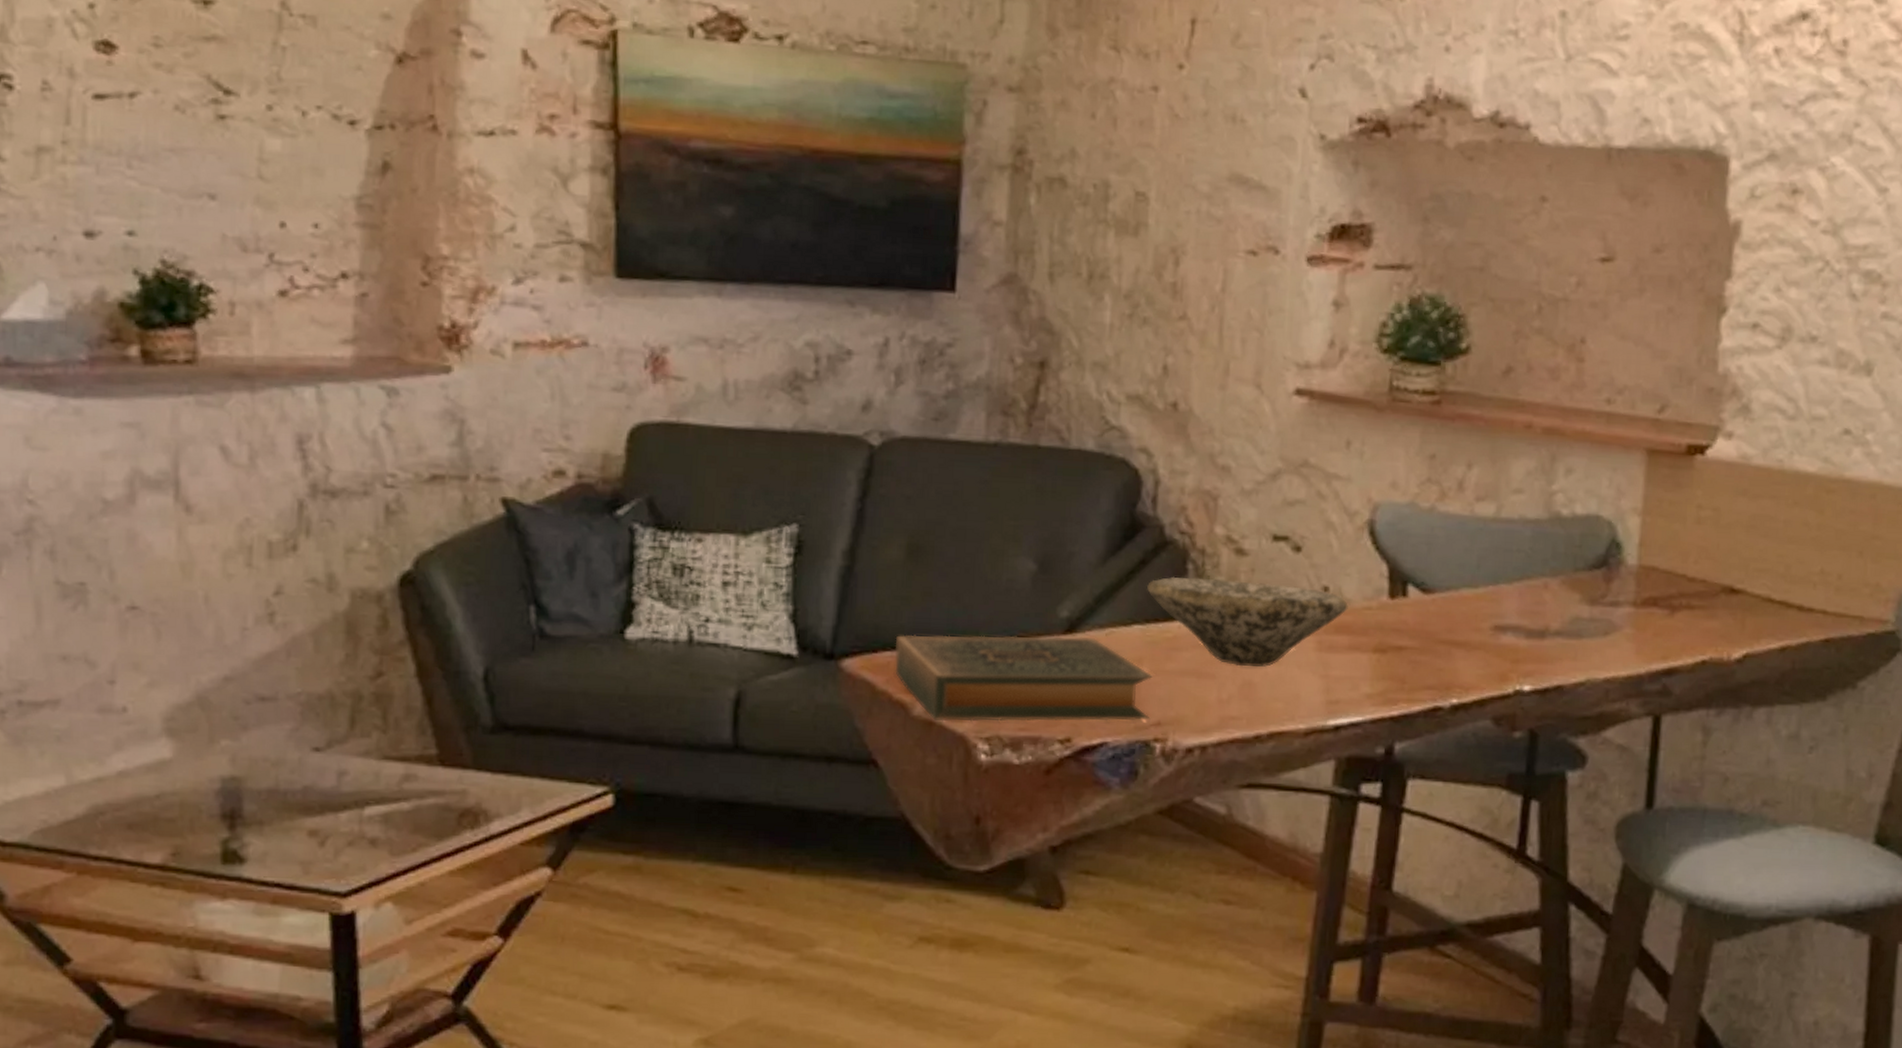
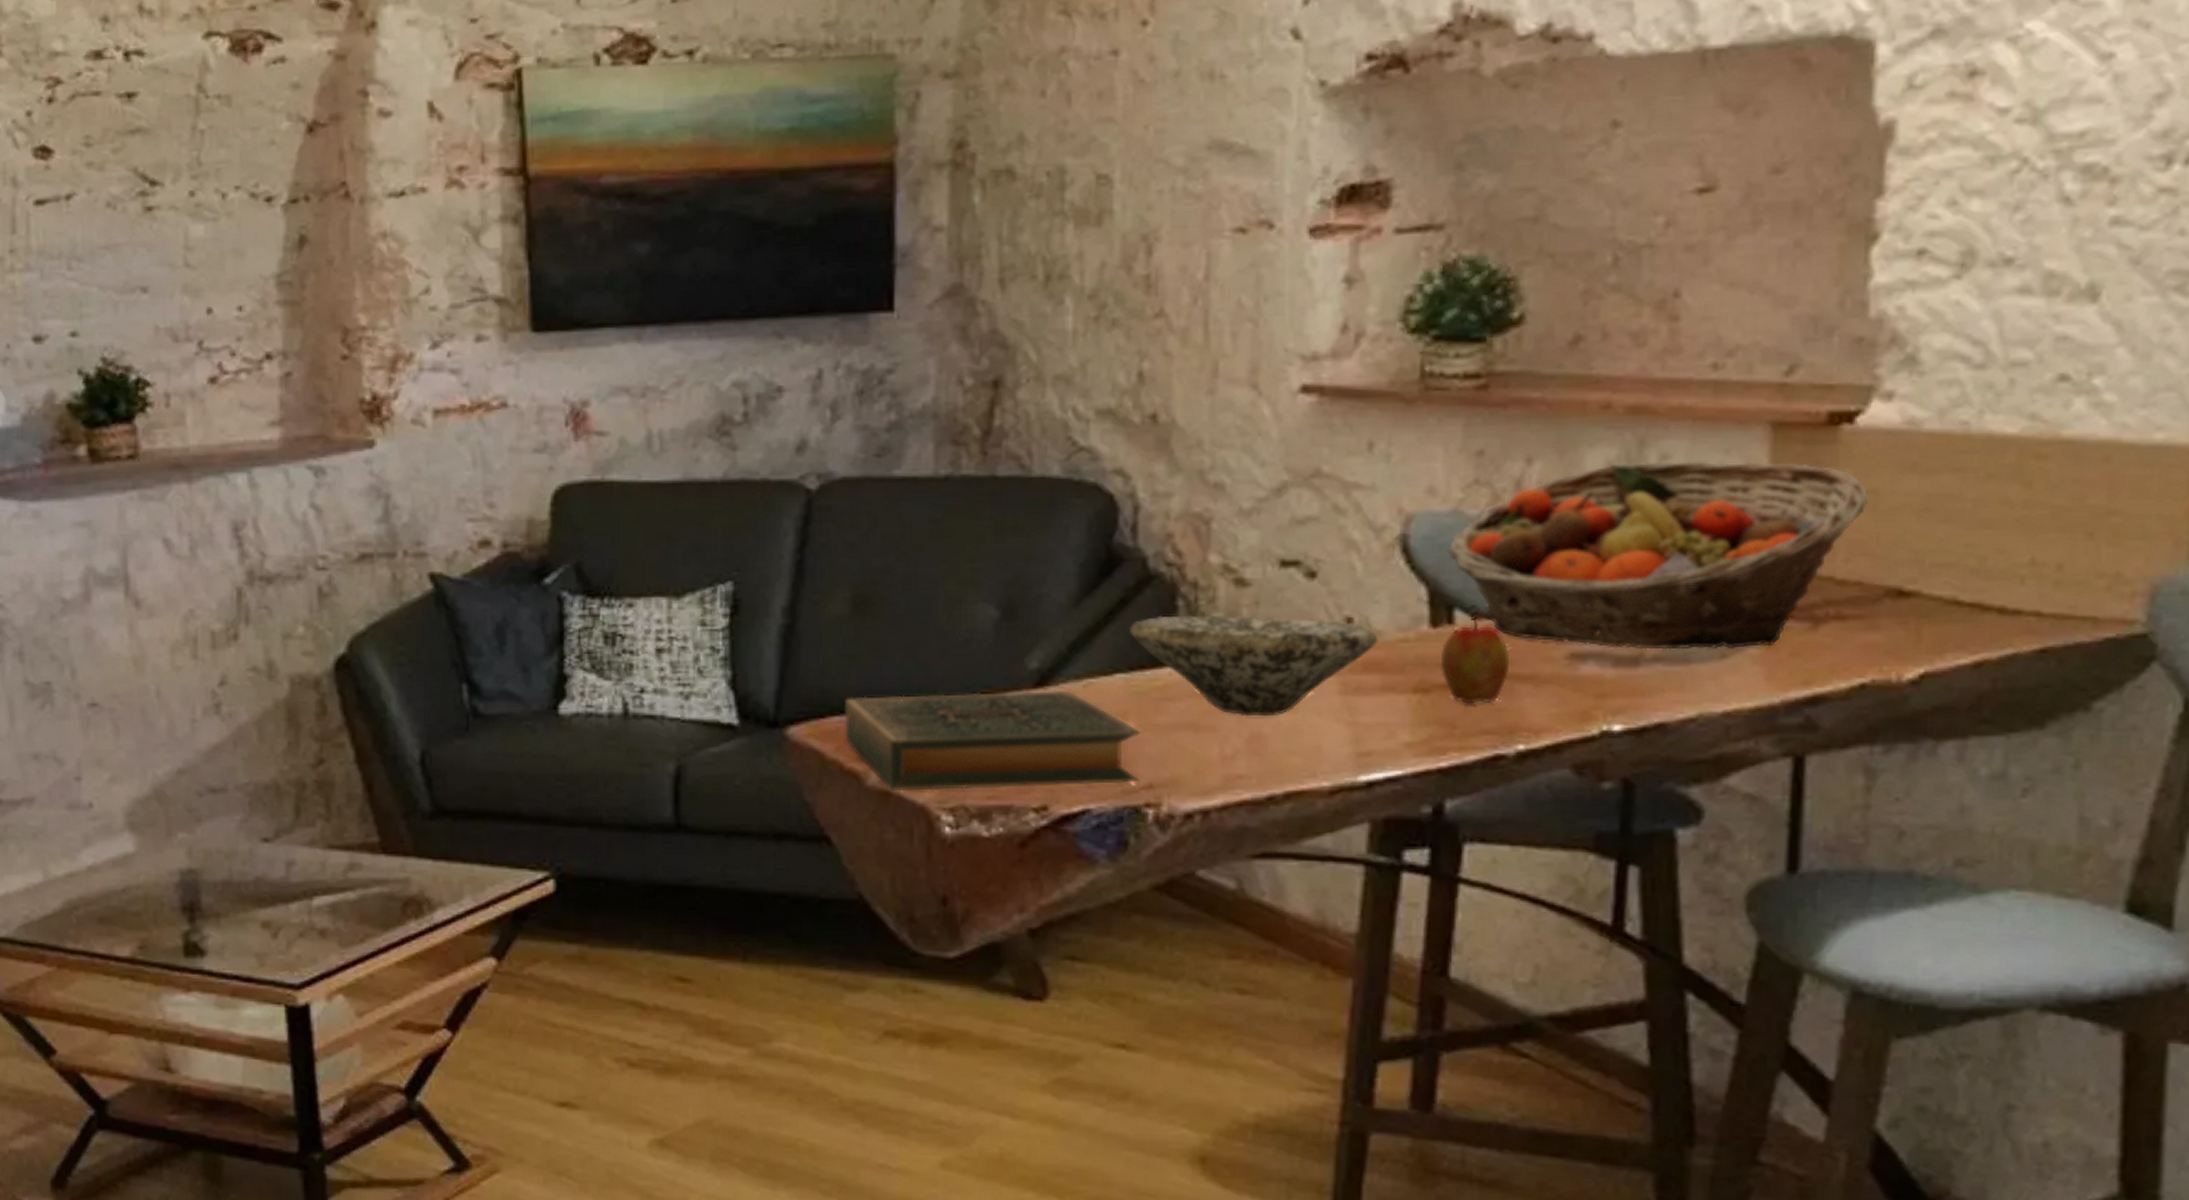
apple: none [1395,589,1449,664] -> present [1440,614,1511,704]
fruit basket: none [1404,473,1713,628] -> present [1447,460,1869,650]

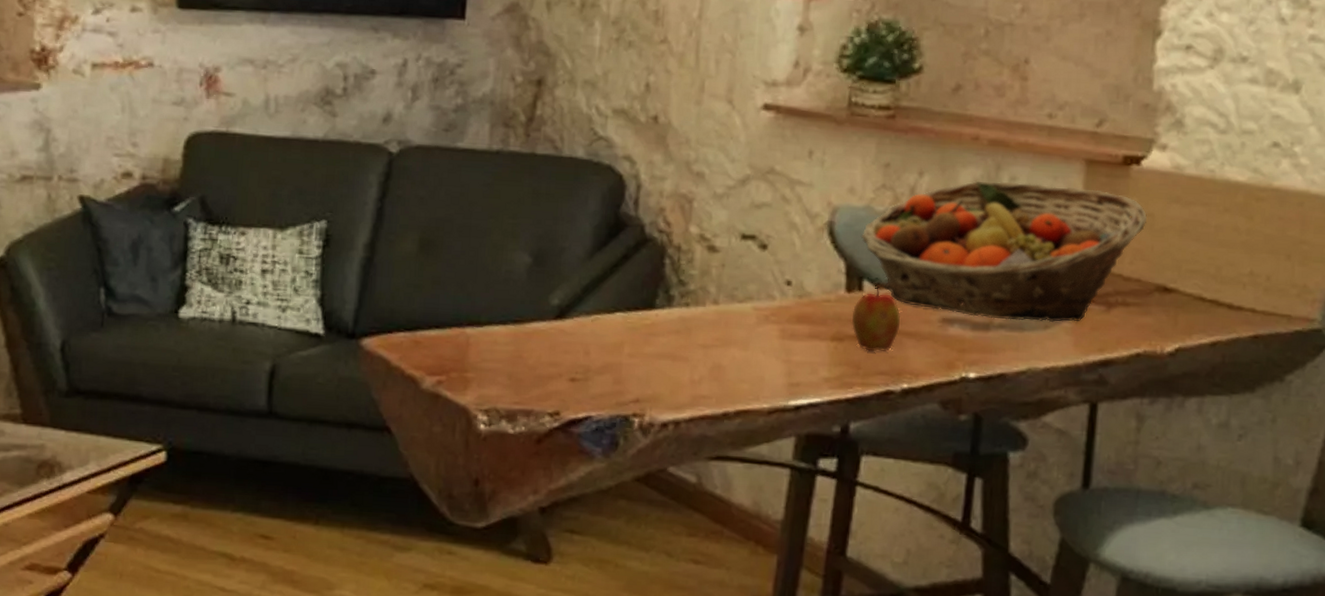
hardback book: present [845,690,1141,792] -> none [407,318,633,398]
bowl: present [1130,615,1378,717] -> none [629,270,809,352]

